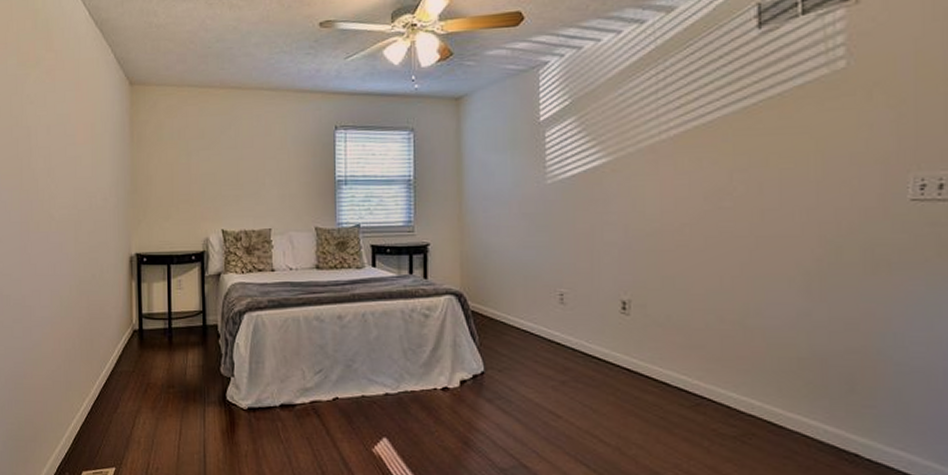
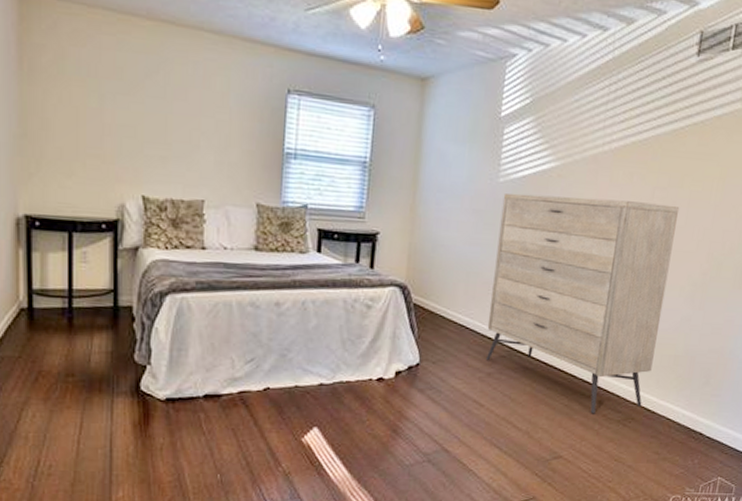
dresser: none [553,187,769,428] -> present [486,193,680,414]

